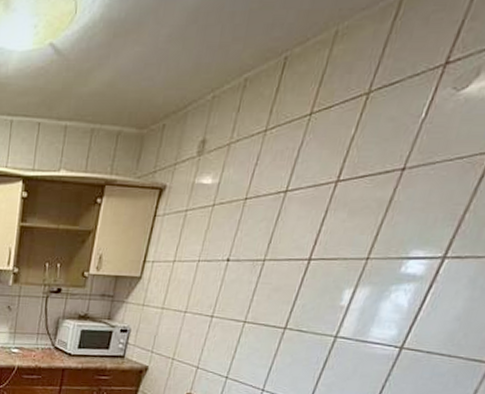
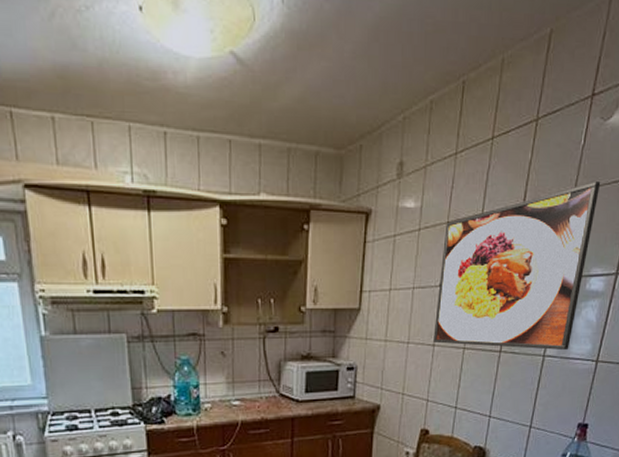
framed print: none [212,156,440,334] -> present [433,180,601,351]

